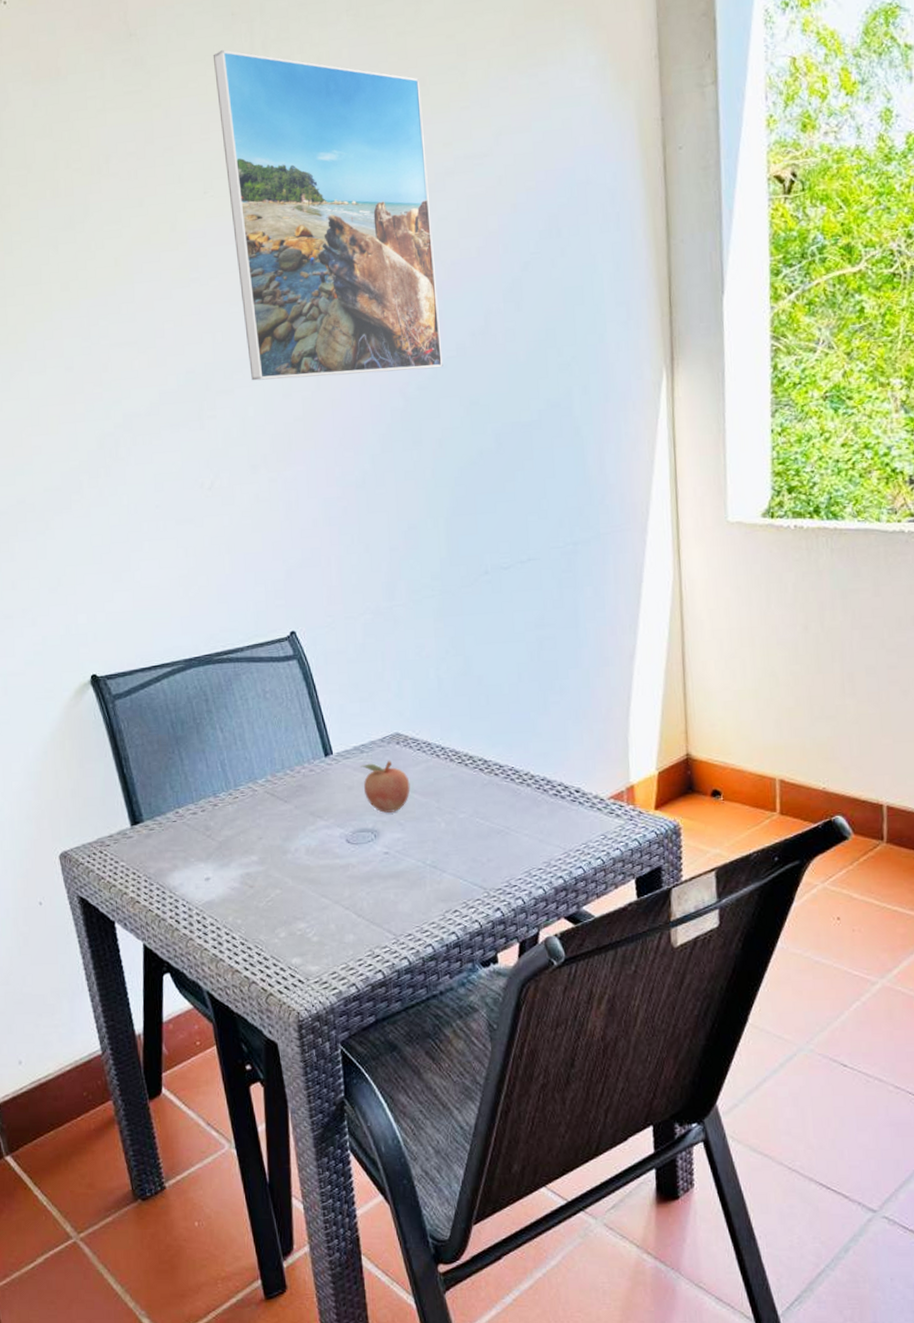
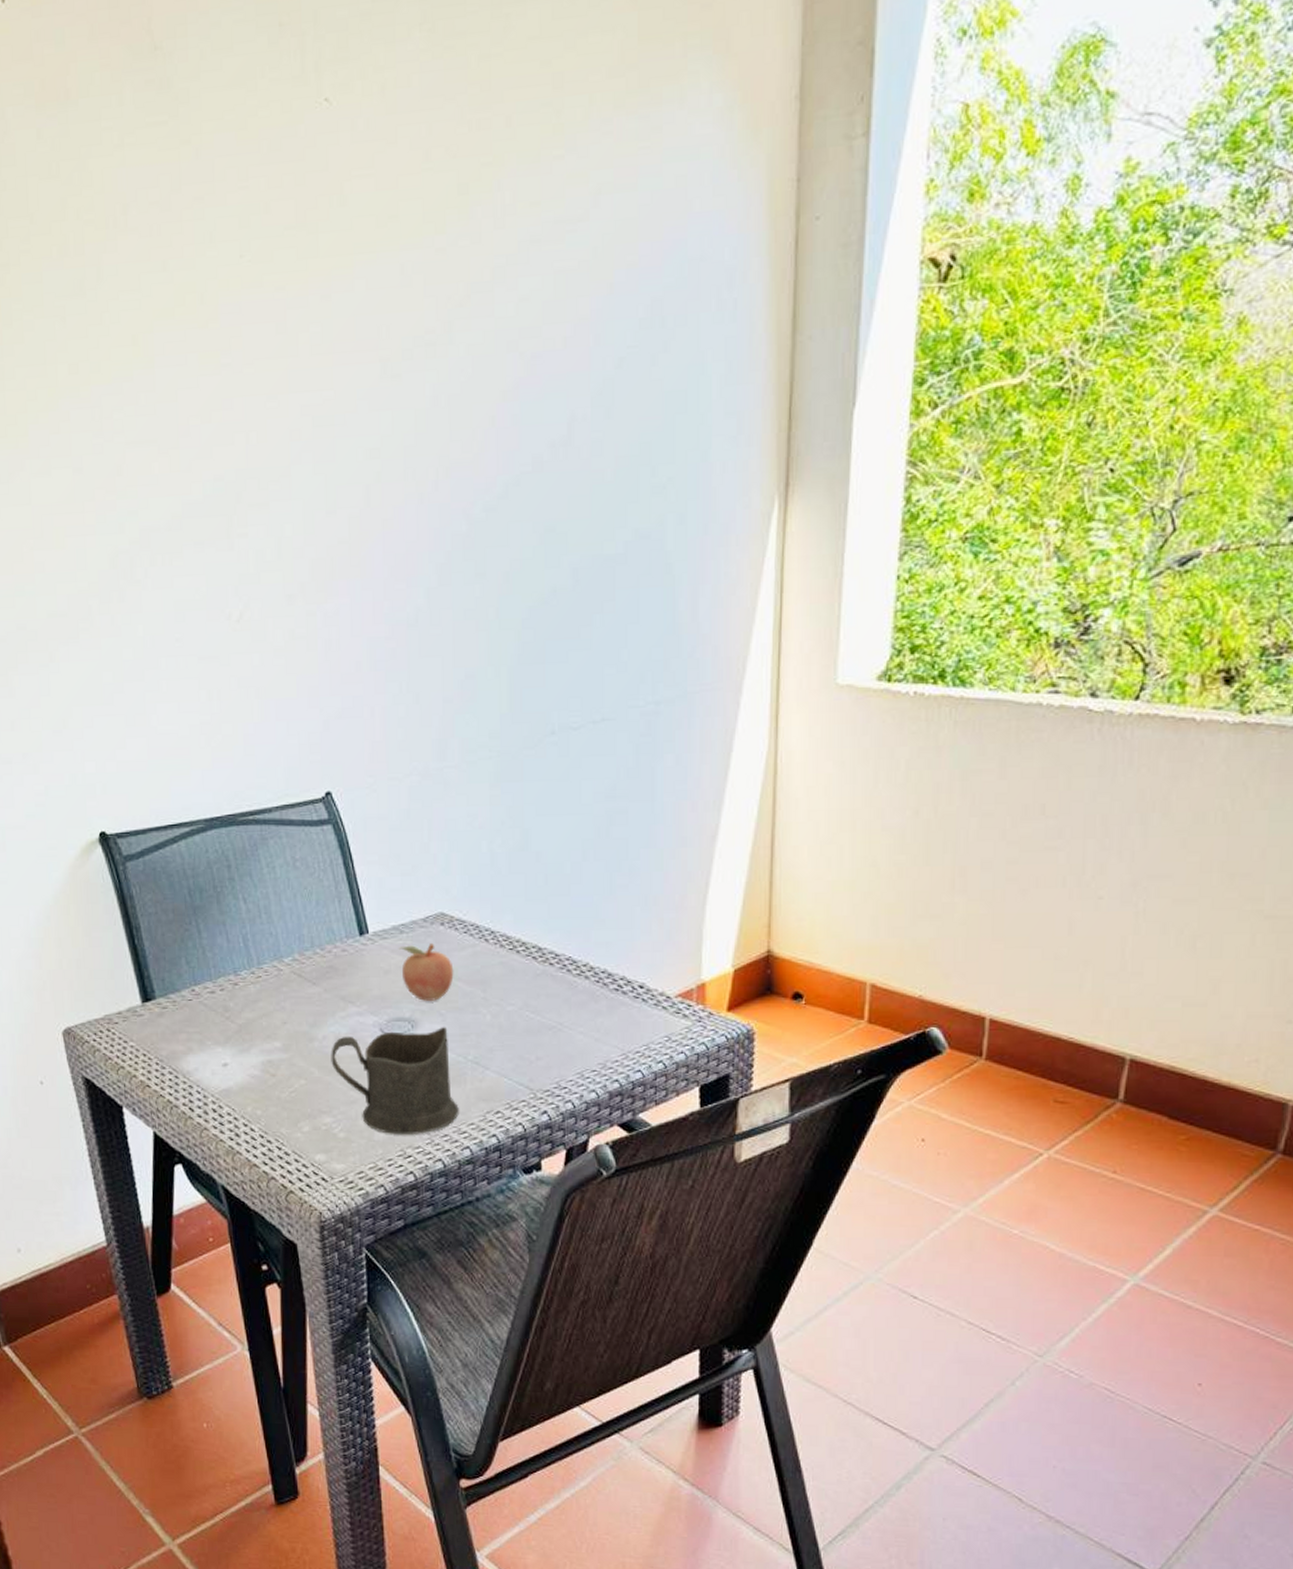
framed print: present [212,50,443,381] -> none [254,71,516,493]
cup: none [303,834,421,937] -> present [331,1026,459,1135]

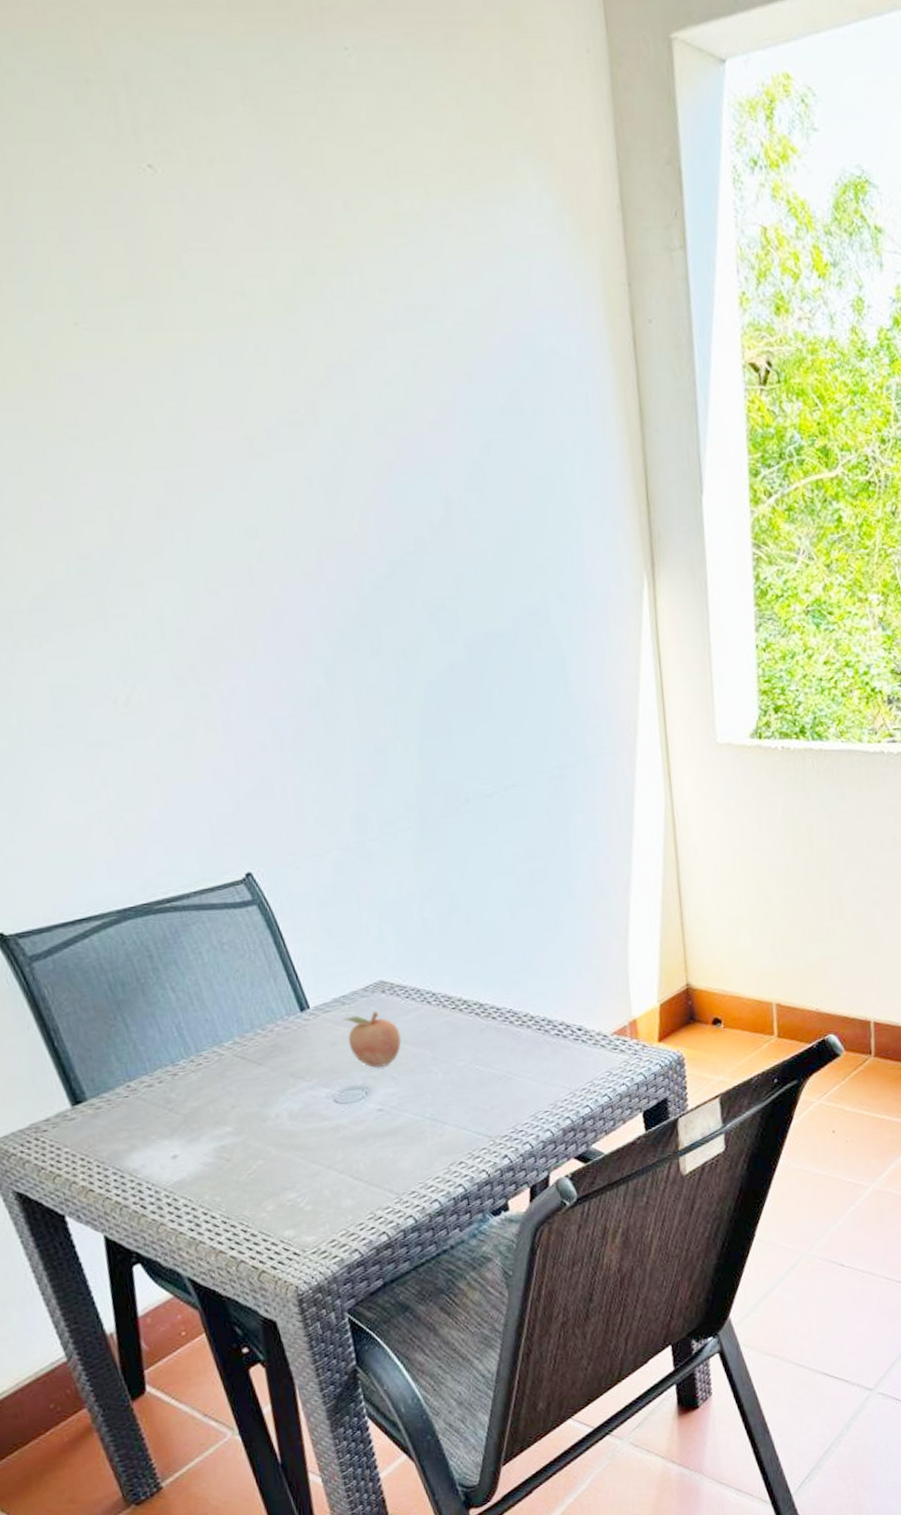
cup: present [331,1026,459,1135] -> none [286,1088,424,1200]

